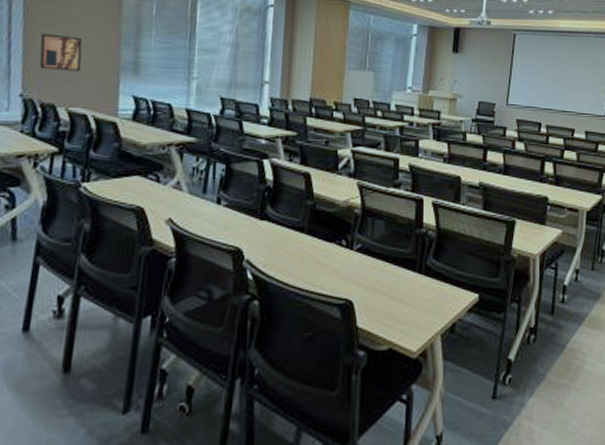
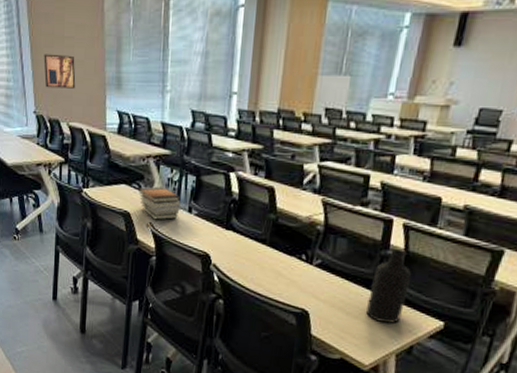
book stack: none [155,177,208,215] -> present [138,186,181,220]
bottle: none [408,227,445,304] -> present [365,249,412,324]

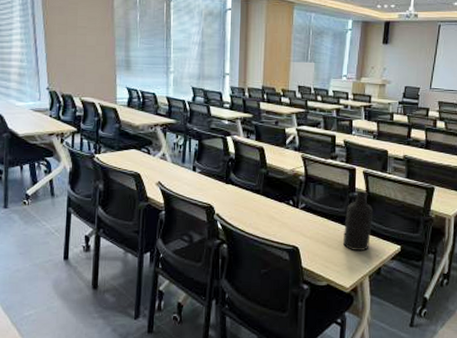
wall art: present [43,54,76,89] -> none [57,39,88,69]
book stack: present [138,186,181,220] -> none [147,150,186,179]

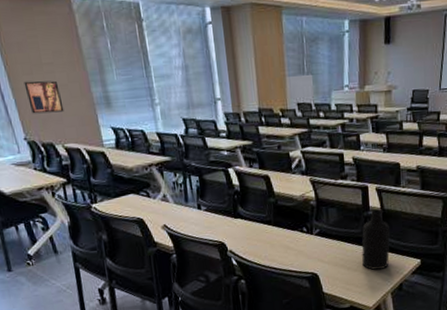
wall art: none [57,39,88,69] -> present [23,80,64,114]

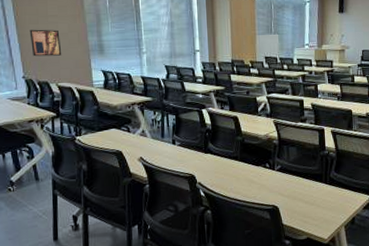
bottle: present [361,209,390,270] -> none [318,149,344,205]

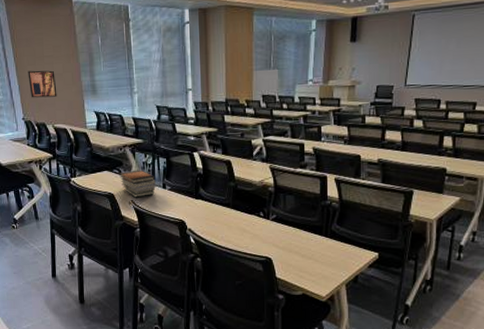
book stack: none [127,127,165,154] -> present [119,170,156,198]

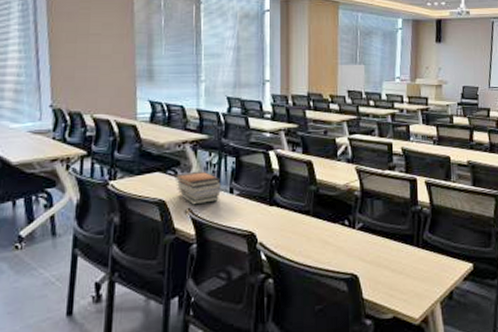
wall art: present [27,70,57,98] -> none [64,49,102,82]

